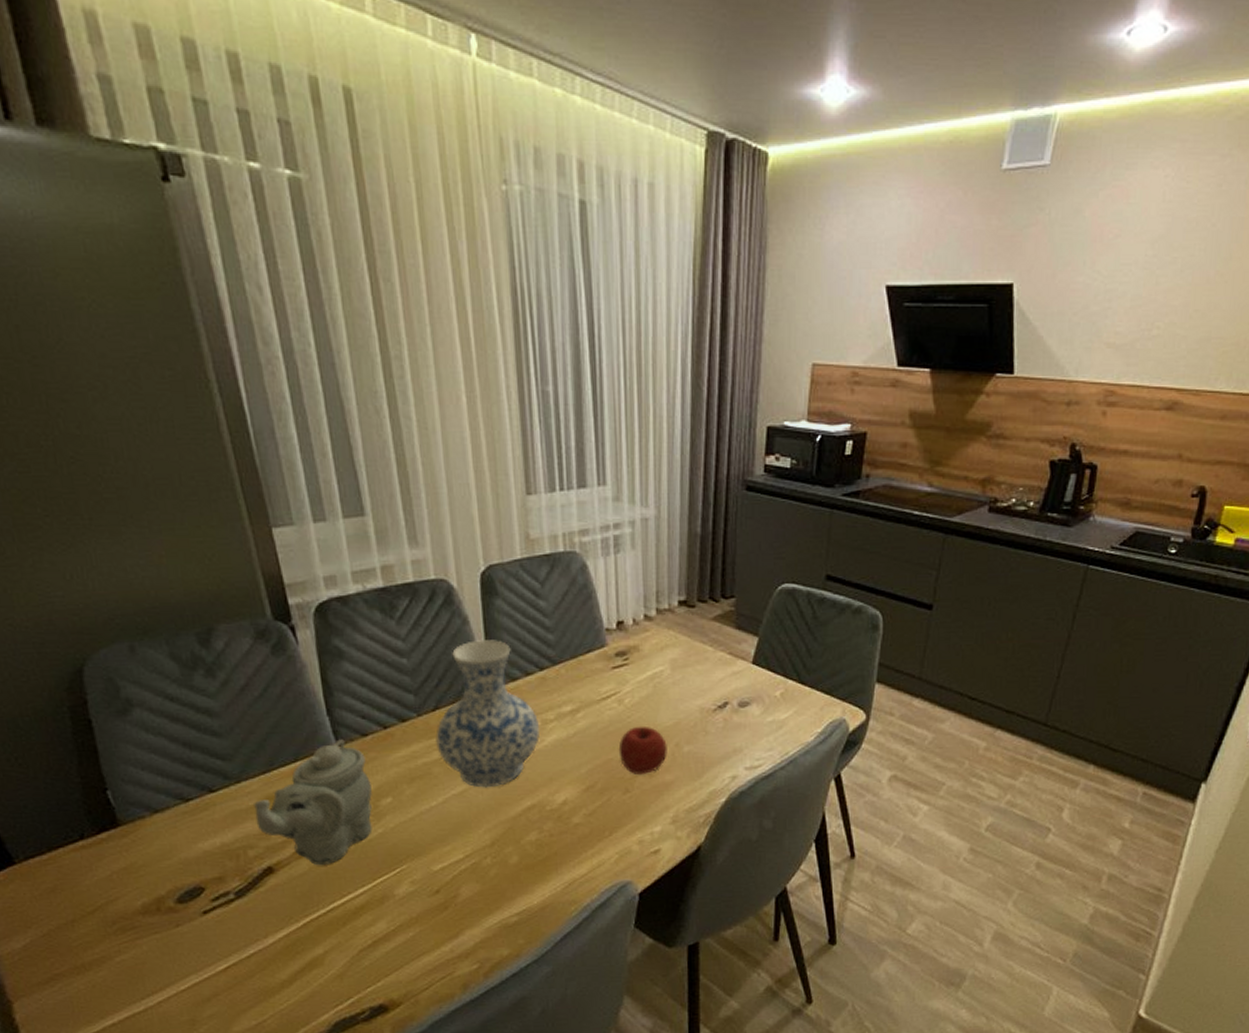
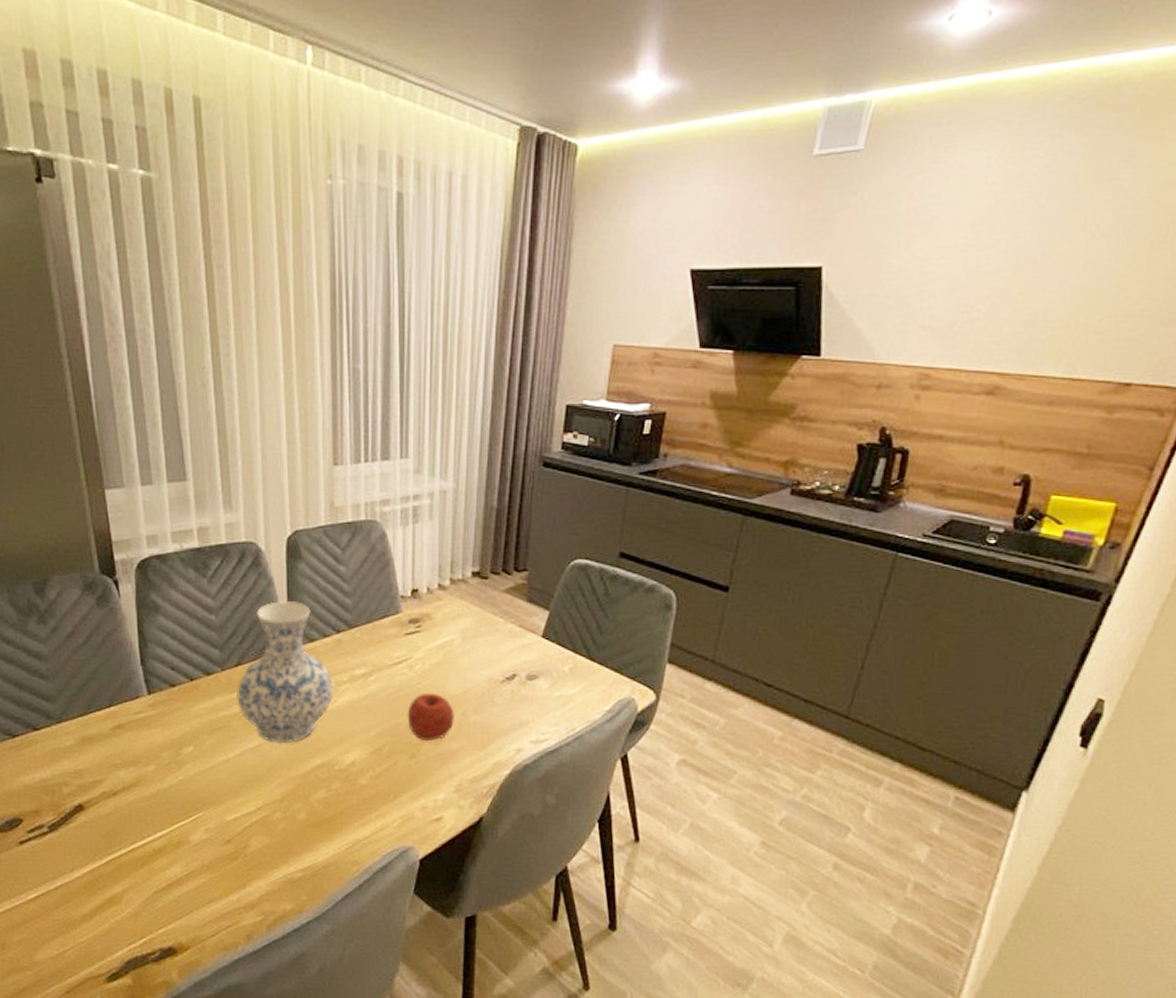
teapot: present [254,739,372,866] -> none [71,688,176,807]

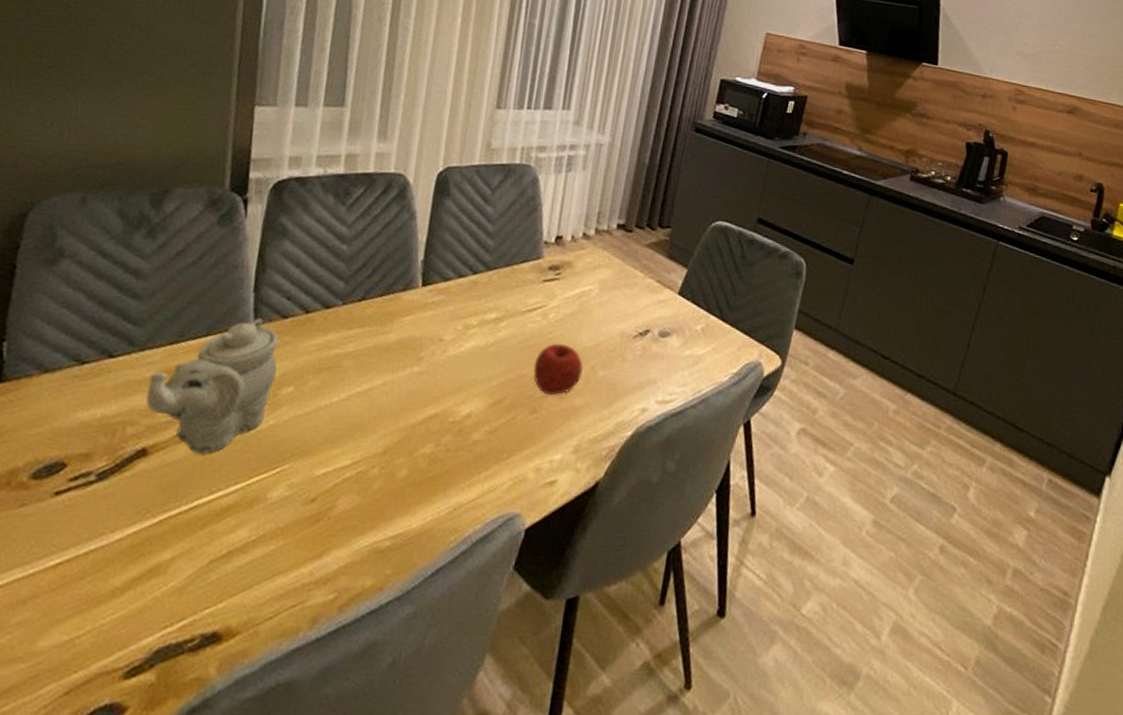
teapot: none [71,688,176,807] -> present [145,318,279,454]
vase: present [237,601,333,744] -> none [353,236,461,389]

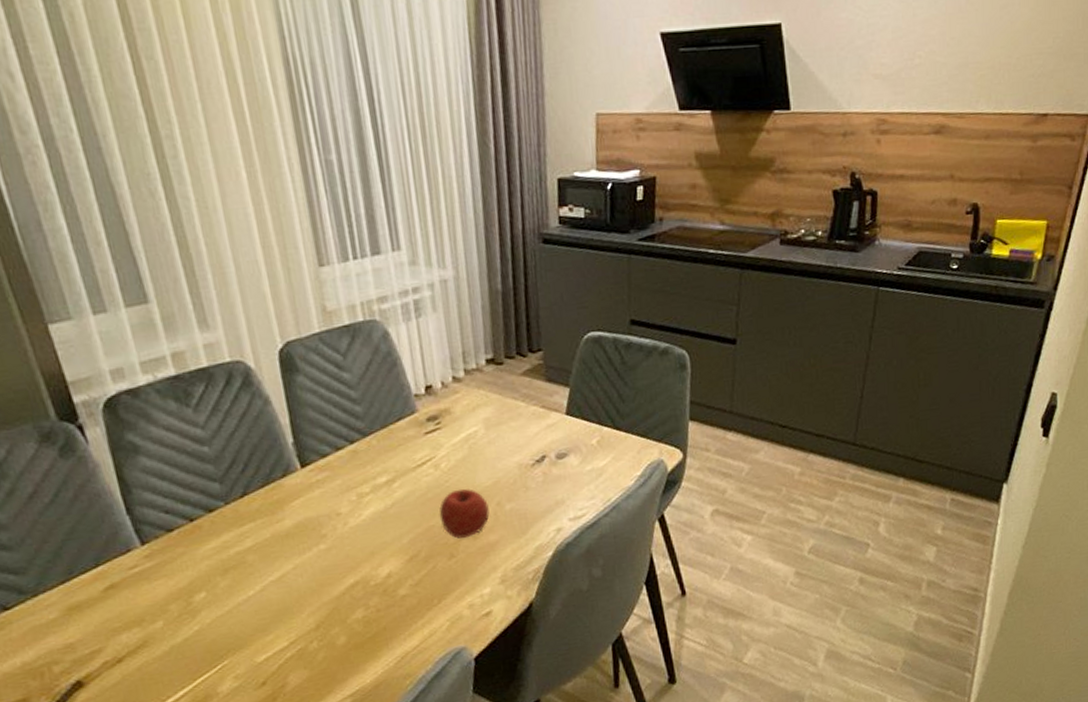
teapot: present [145,318,279,454] -> none [54,537,188,673]

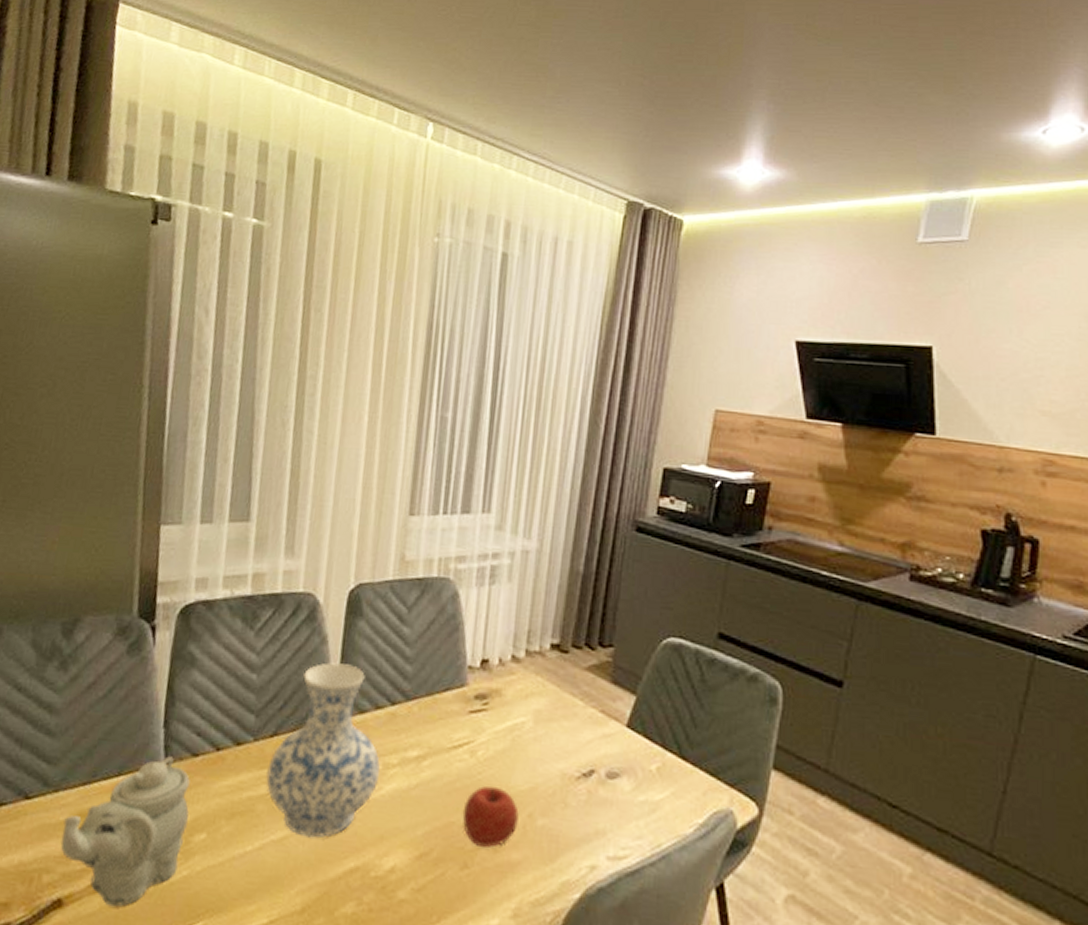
teapot: none [54,537,188,673] -> present [60,756,190,907]
vase: none [246,417,357,571] -> present [266,662,380,838]

